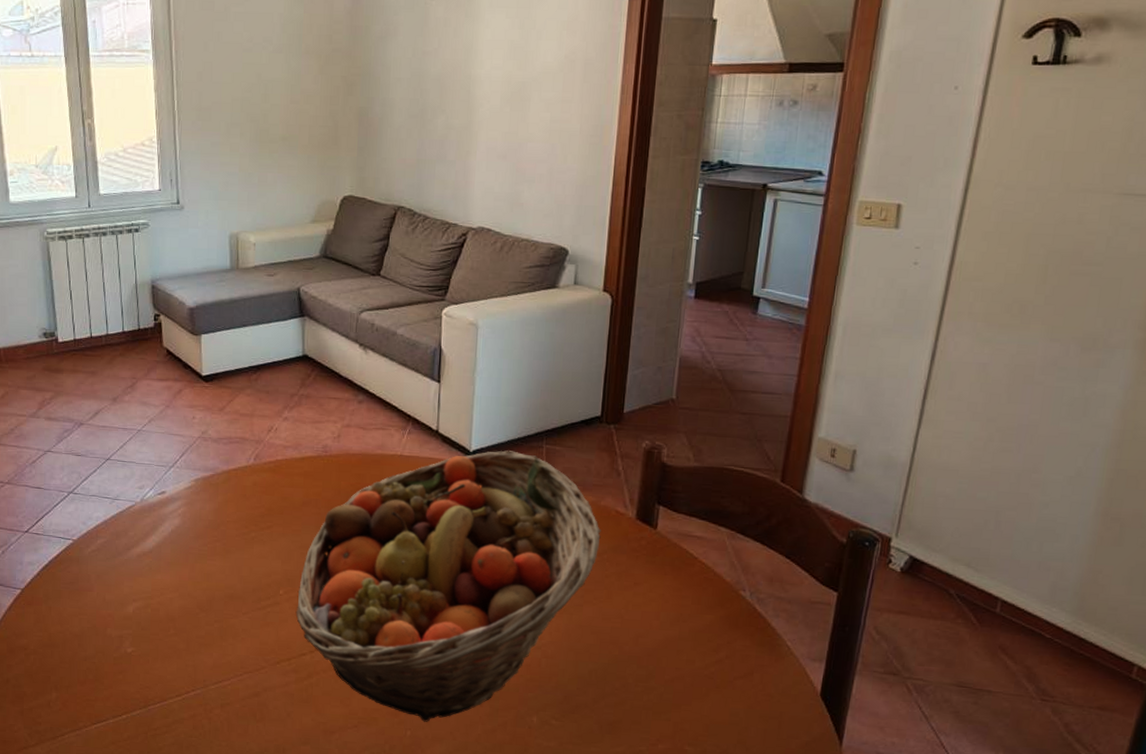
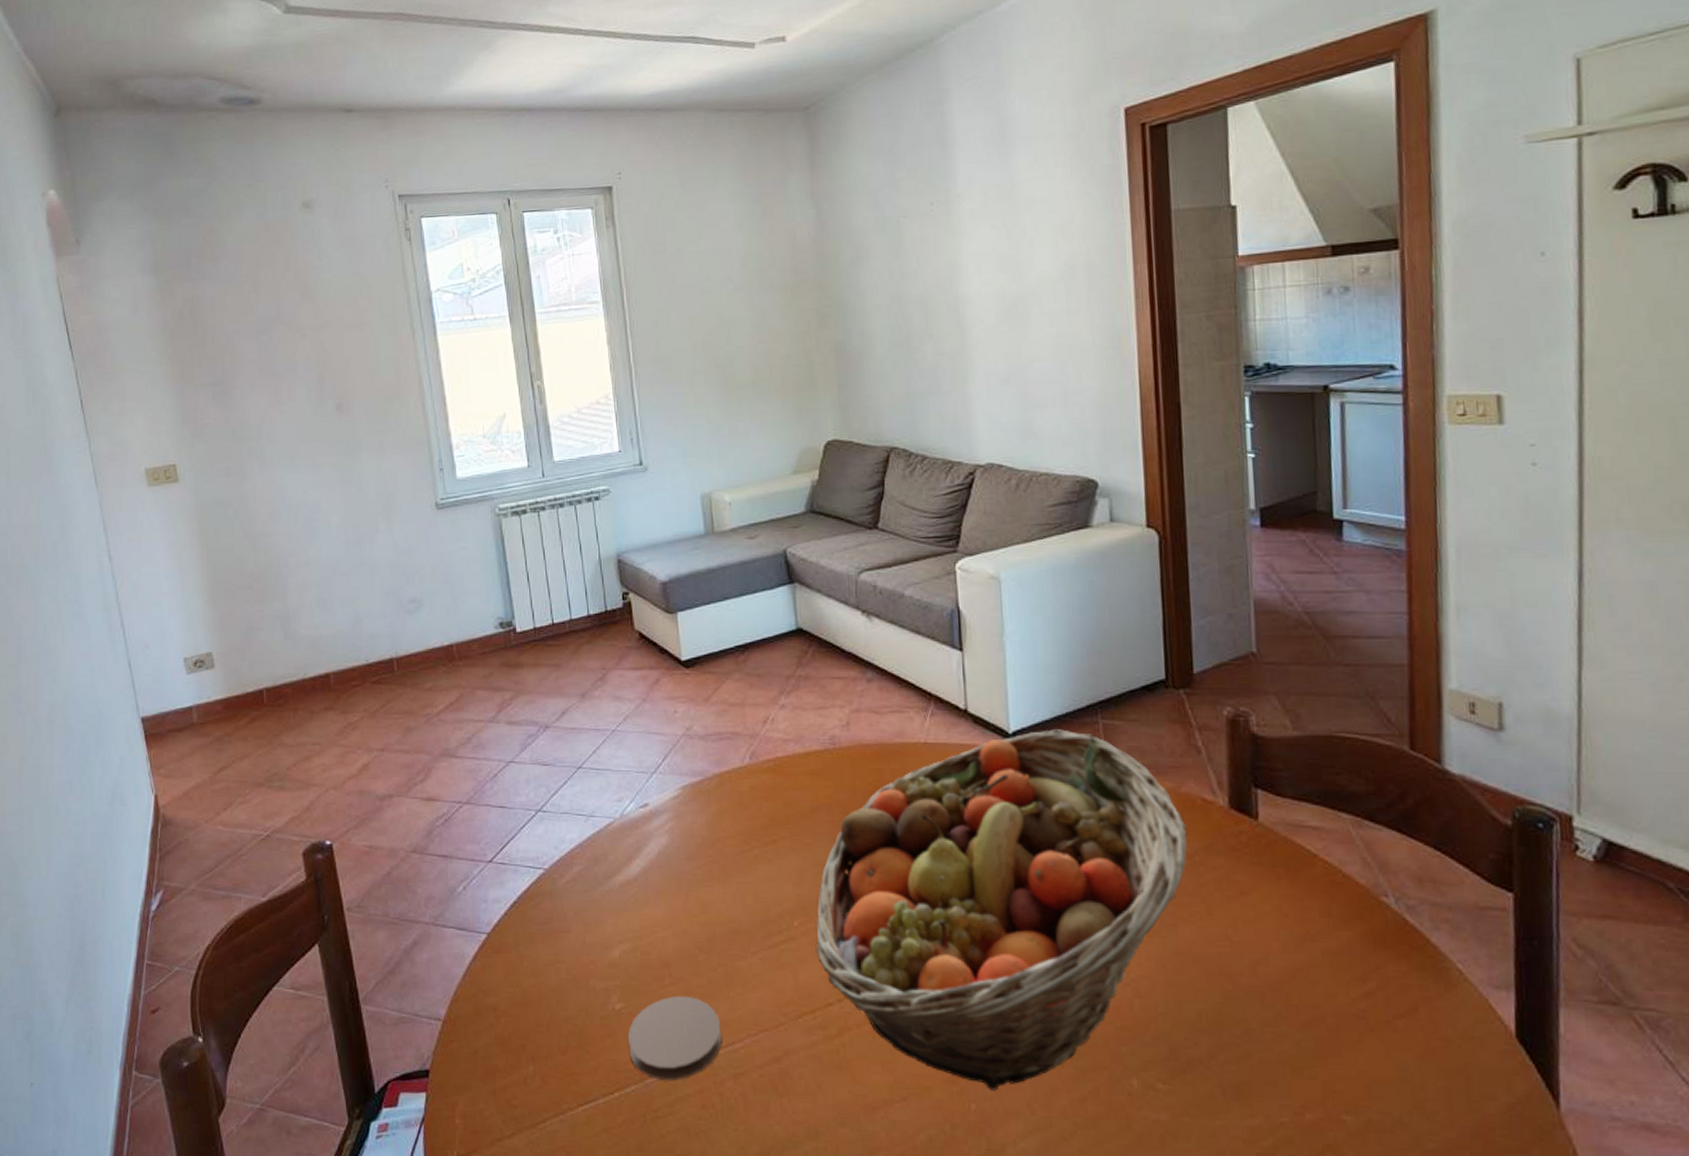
coaster: none [136,644,214,708] -> present [627,996,722,1081]

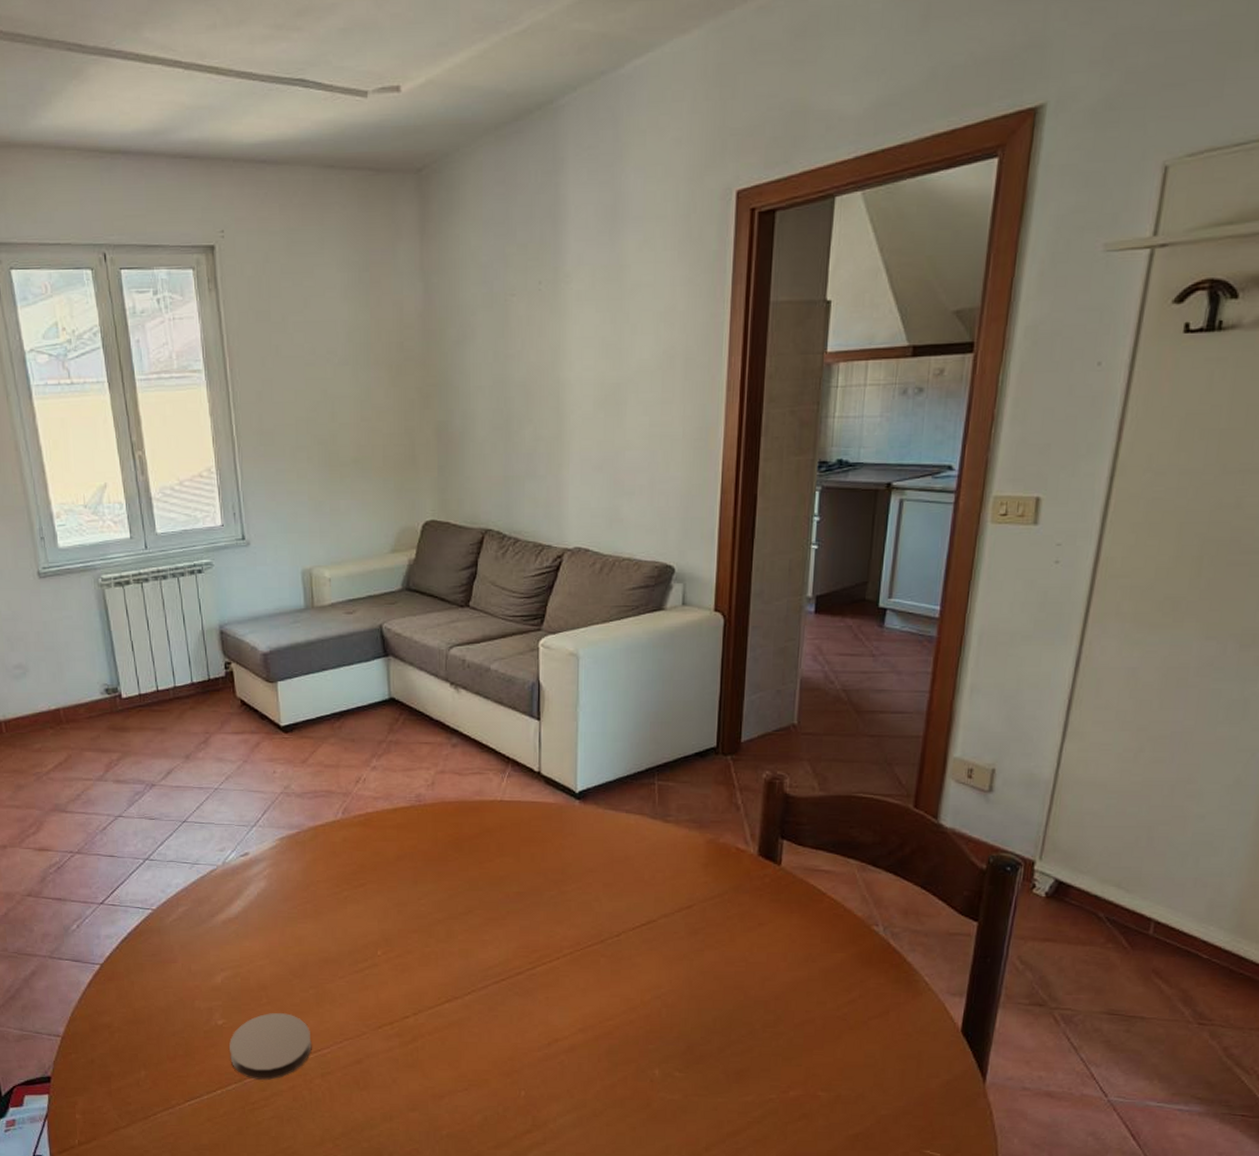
fruit basket: present [815,729,1188,1091] -> none [396,789,721,1081]

